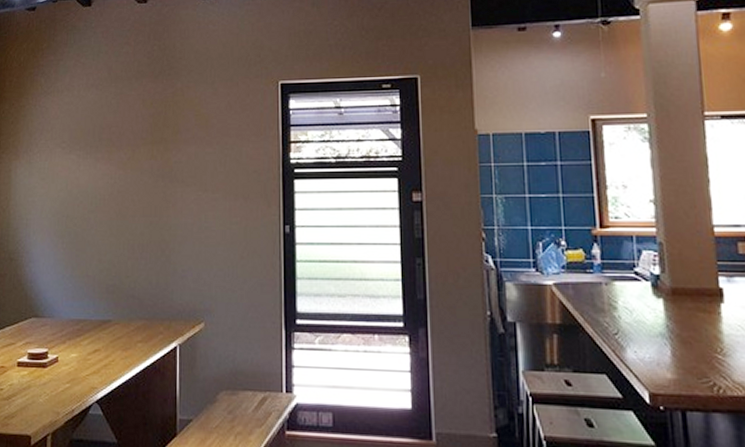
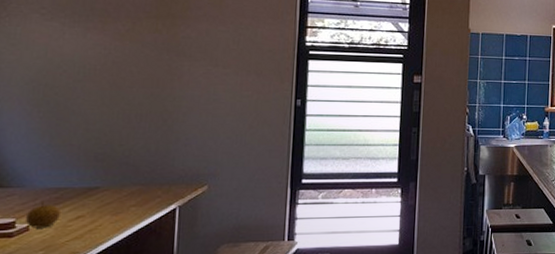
fruit: none [55,332,81,360] -> present [25,200,60,228]

